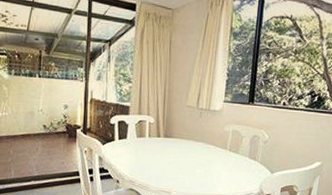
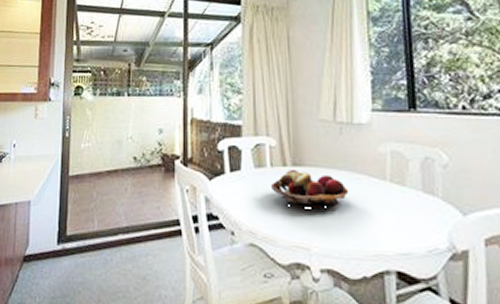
fruit basket: none [147,140,201,167] -> present [270,170,349,209]

